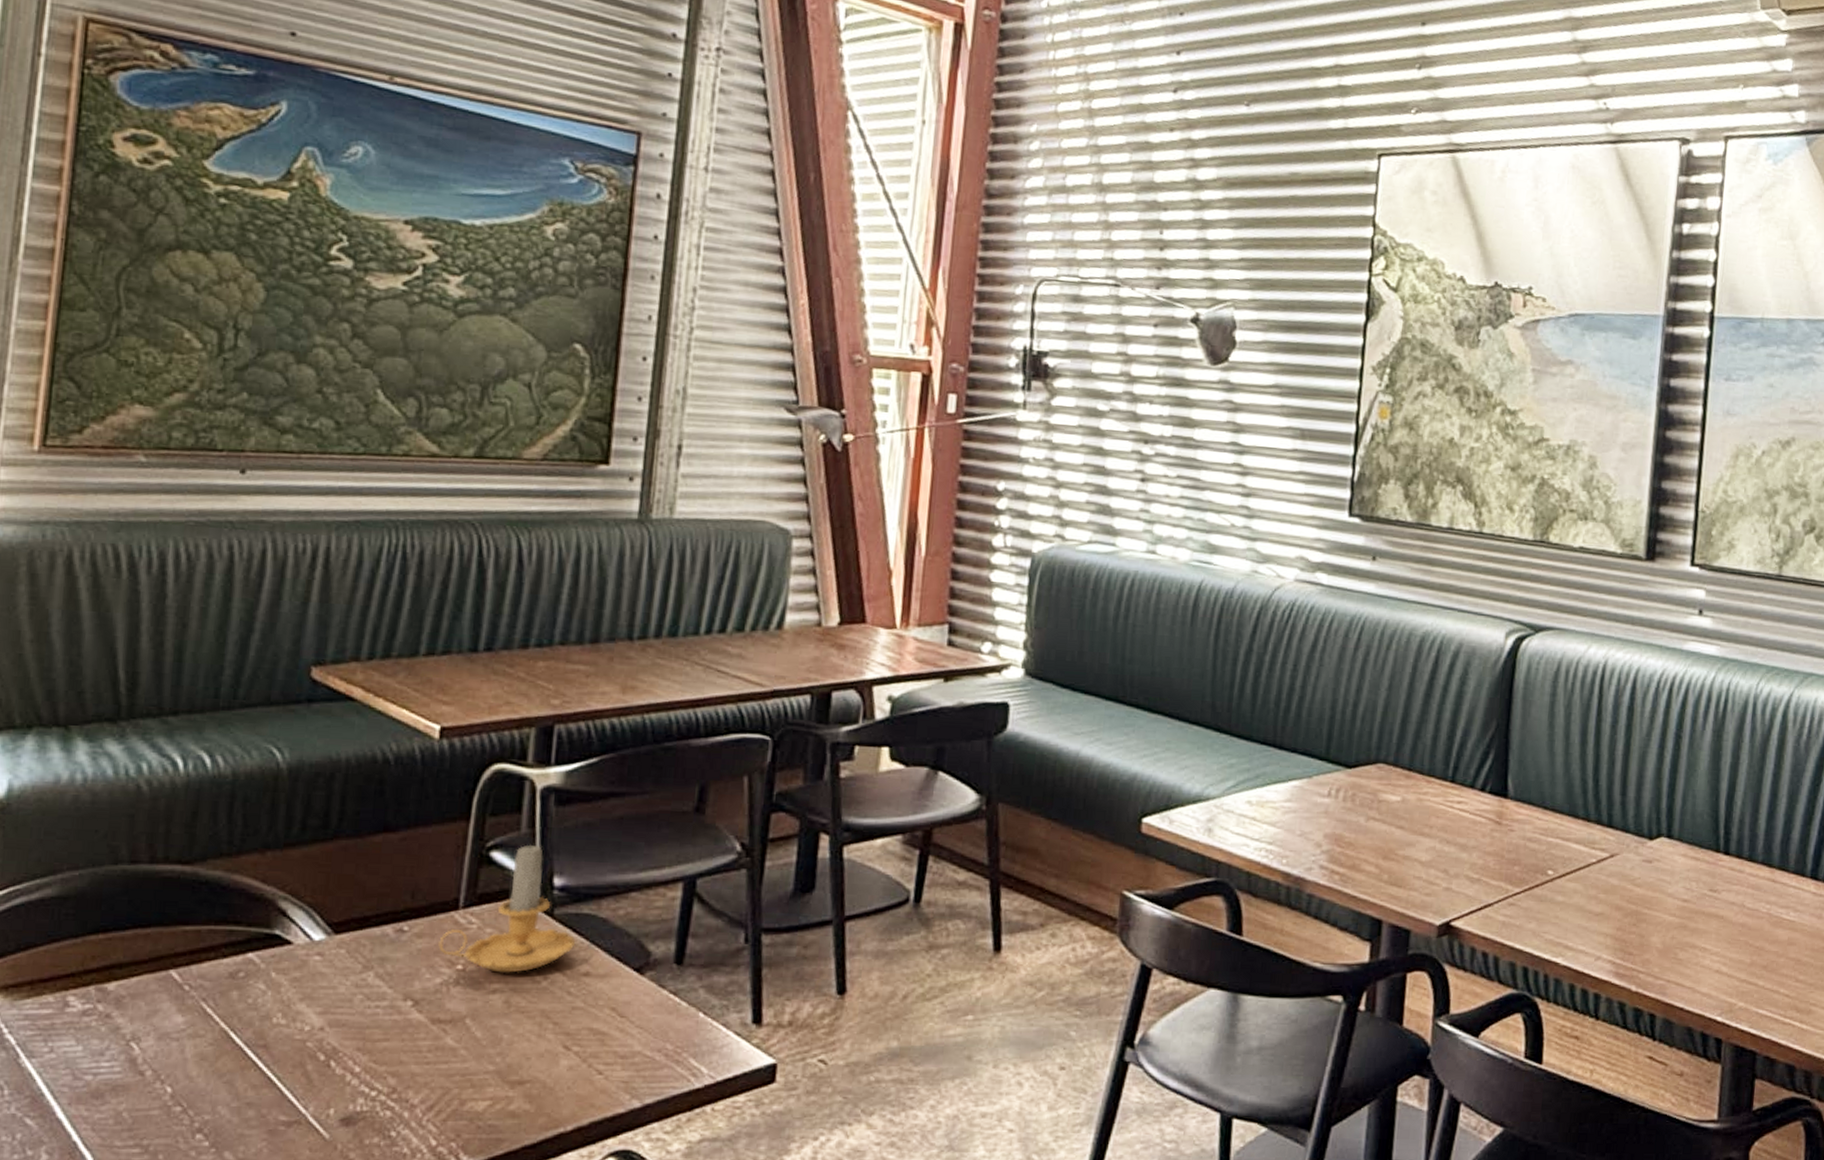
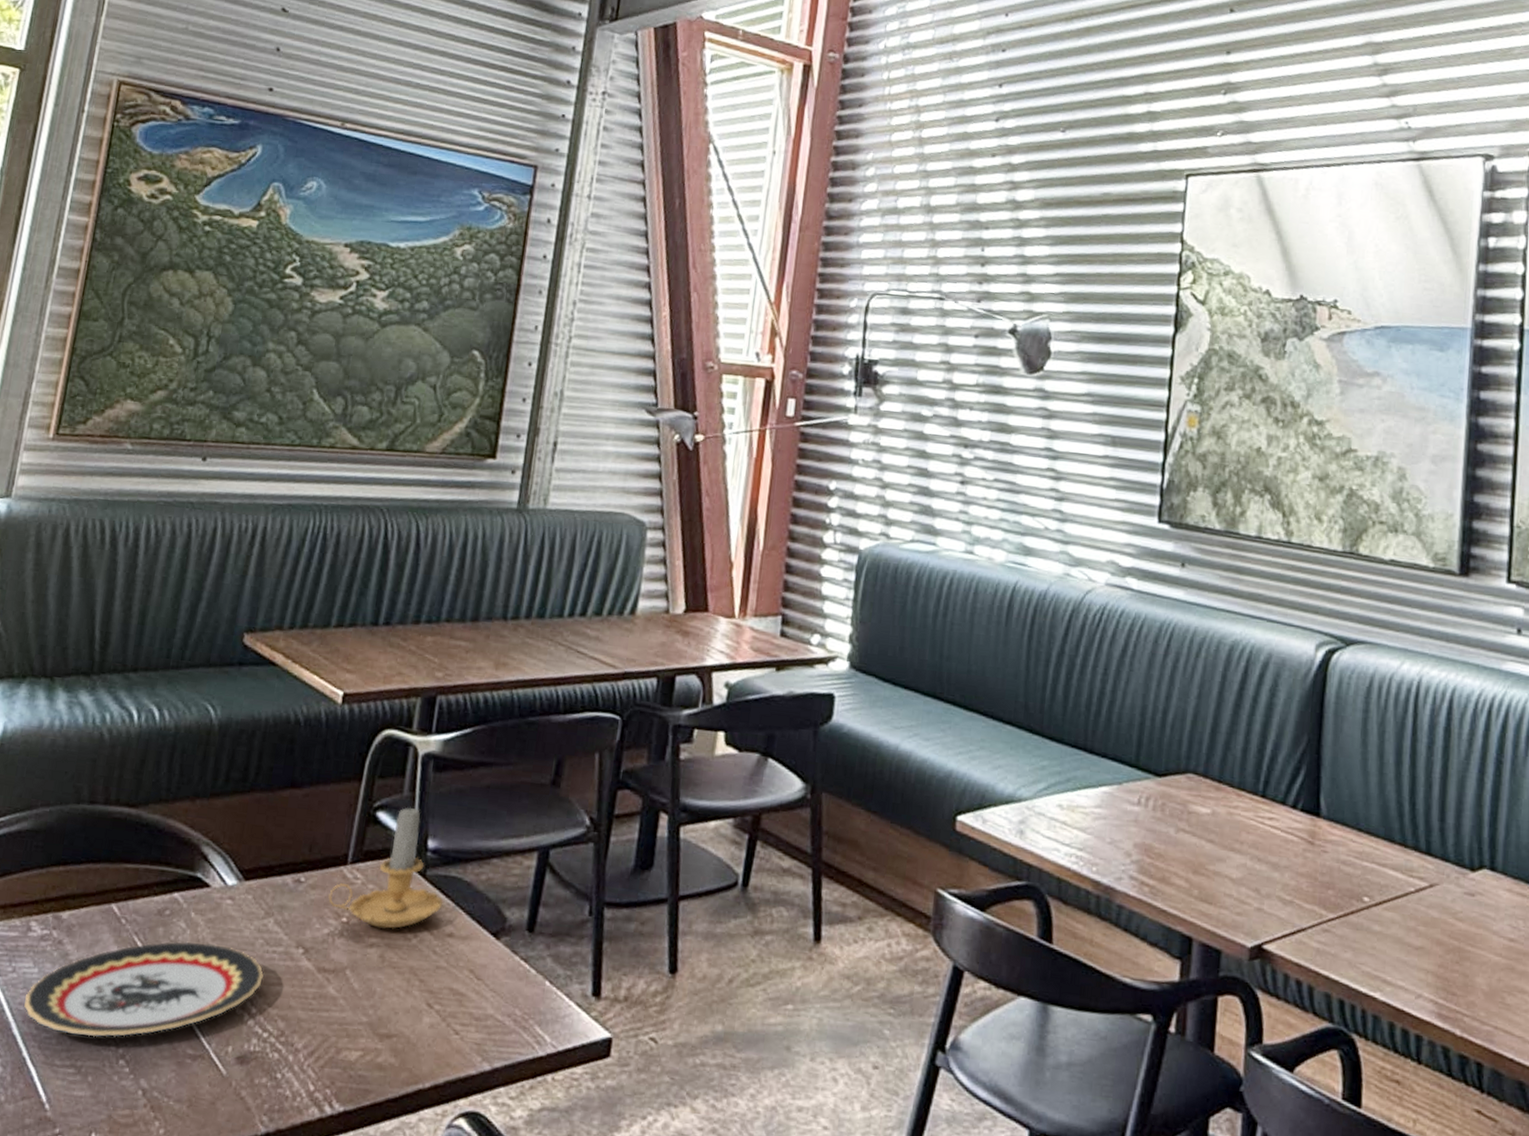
plate: none [68,1003,366,1113] -> present [24,941,264,1037]

